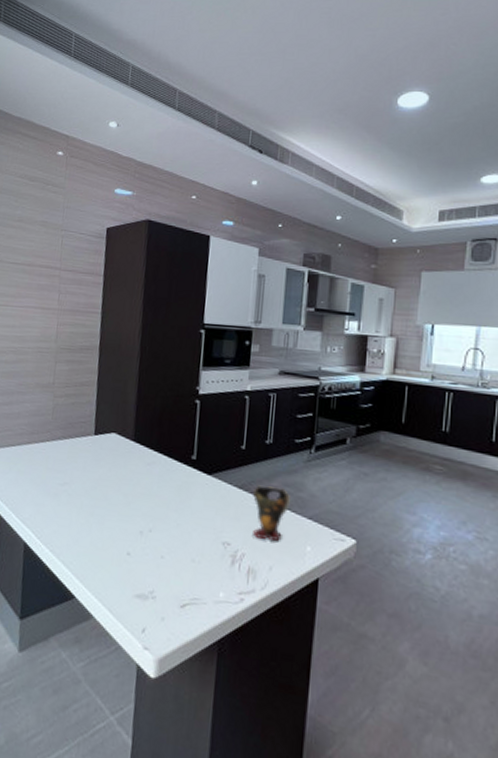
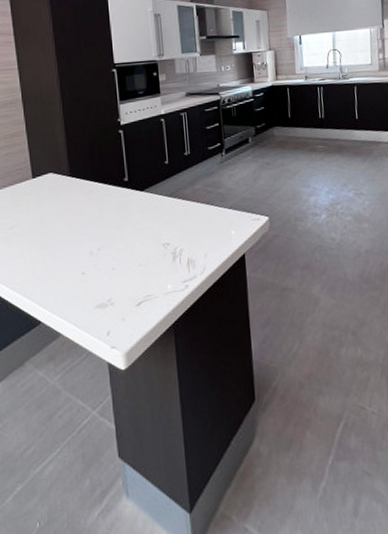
cup: present [253,485,290,542] -> none [181,189,212,234]

